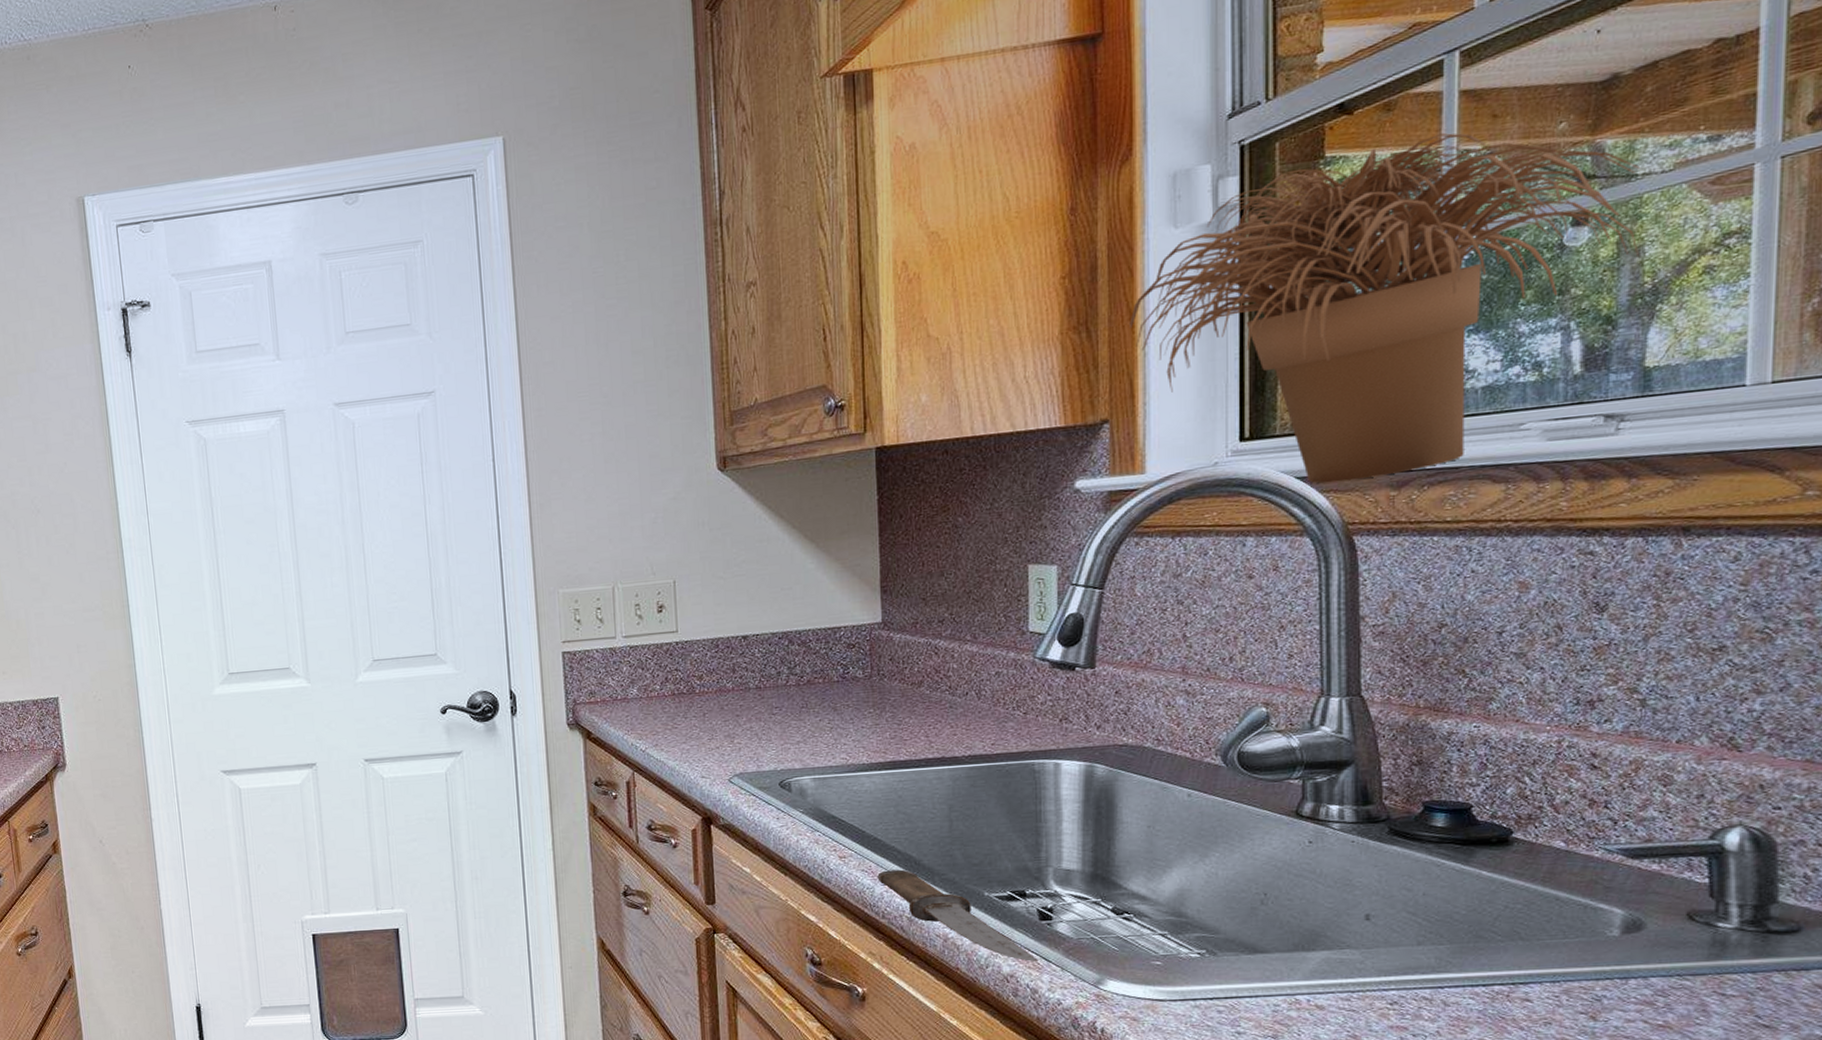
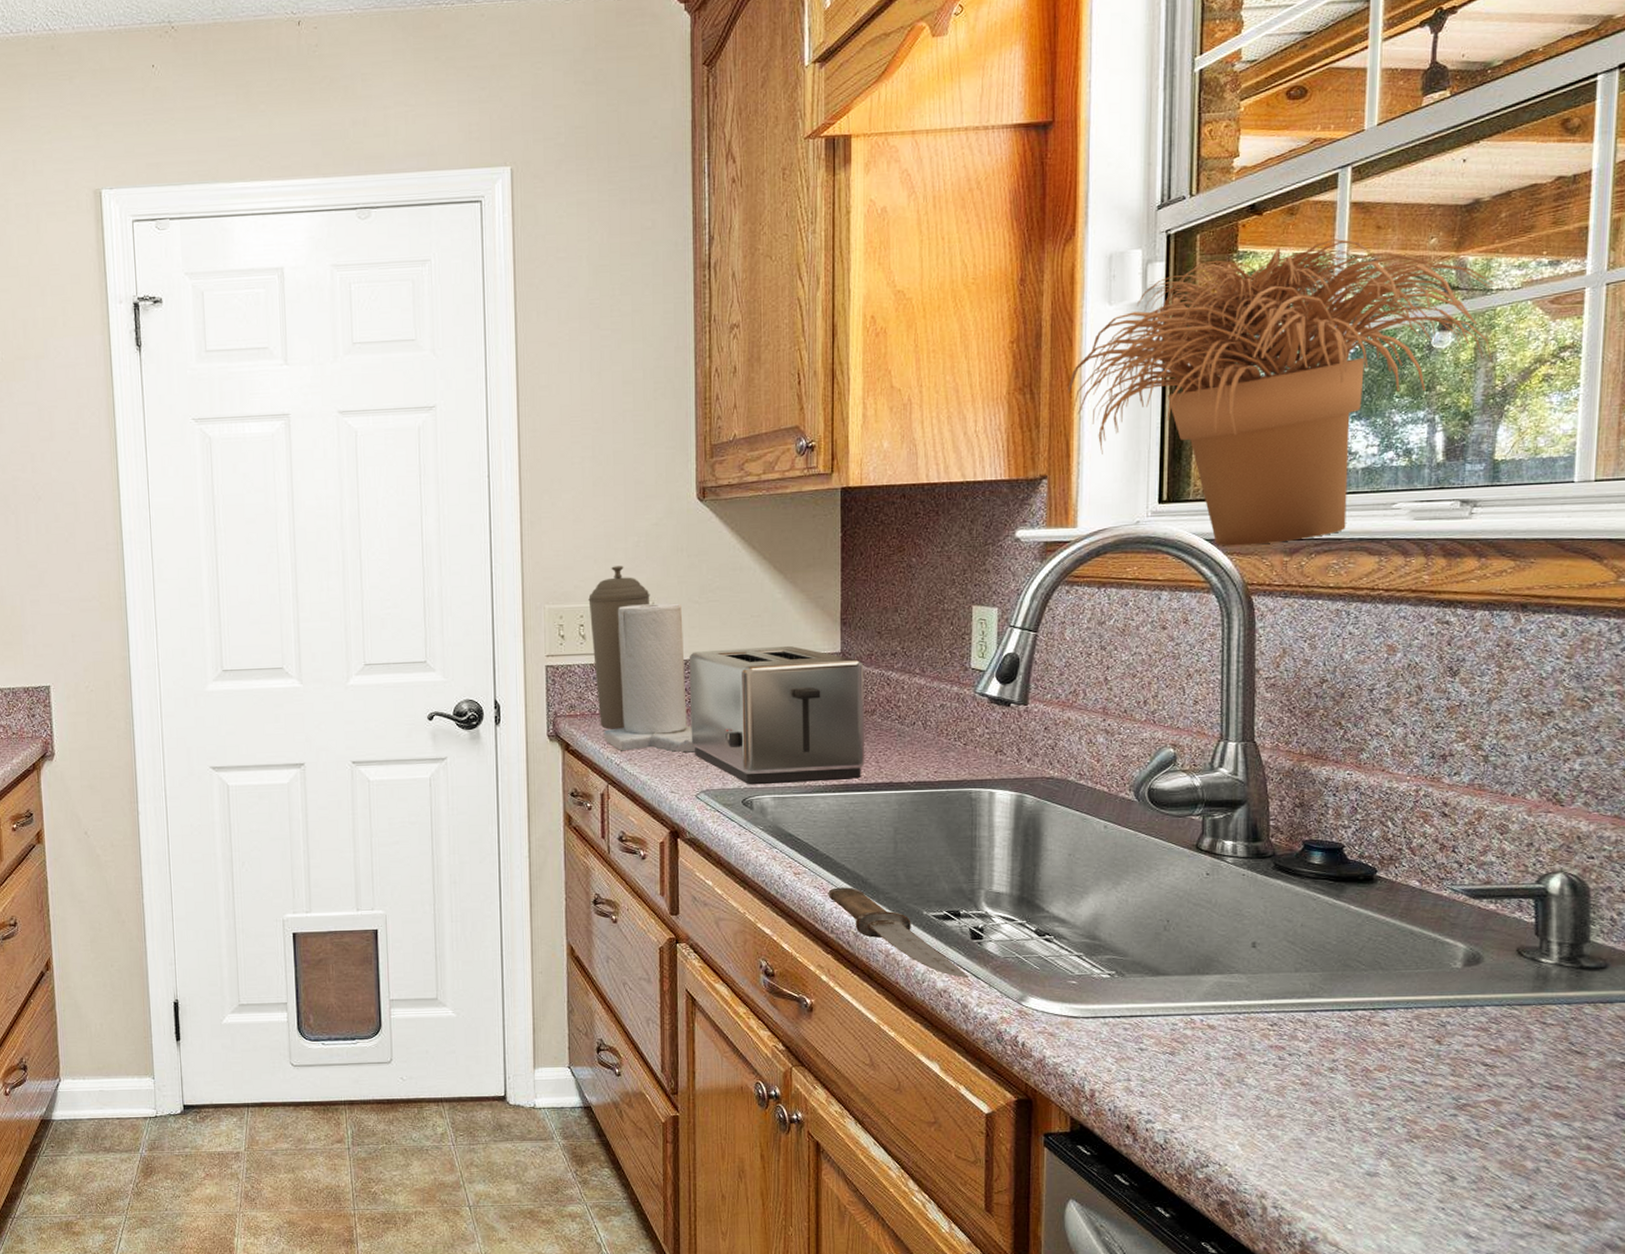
canister: none [604,544,671,716] -> present [588,565,650,730]
paper towel: none [627,579,727,737] -> present [604,603,696,753]
toaster: none [715,618,914,767] -> present [689,645,865,785]

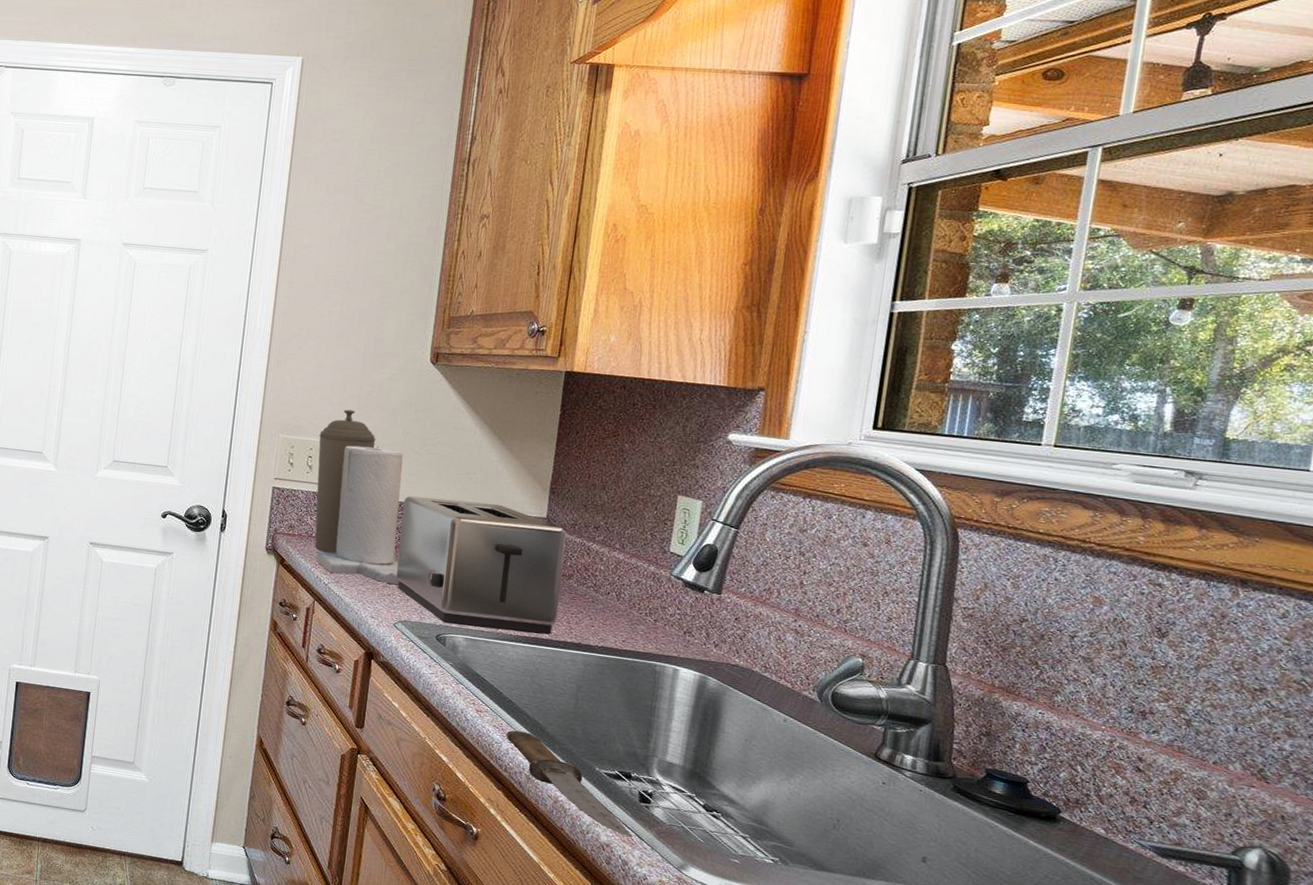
potted plant: present [1068,239,1495,546] -> none [794,211,1242,484]

